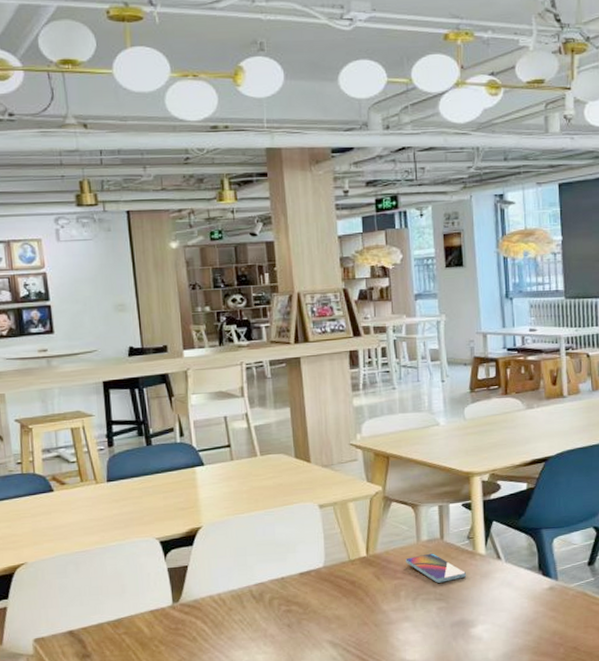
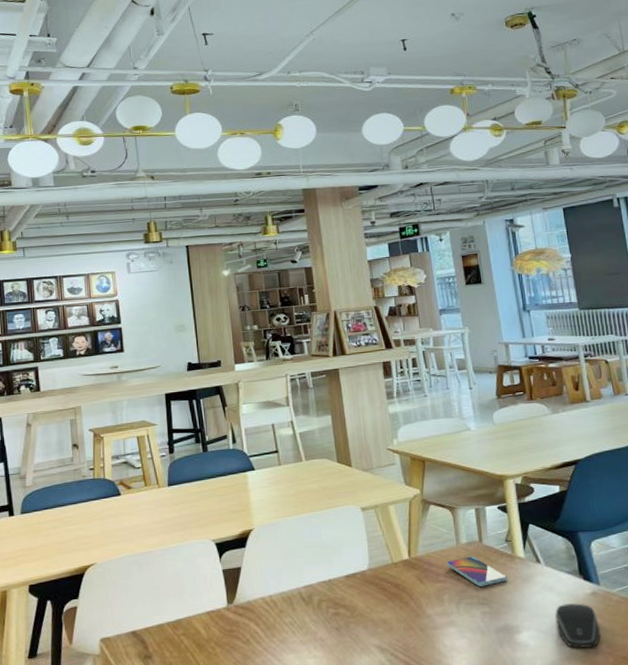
computer mouse: none [510,598,554,641] -> present [554,603,601,649]

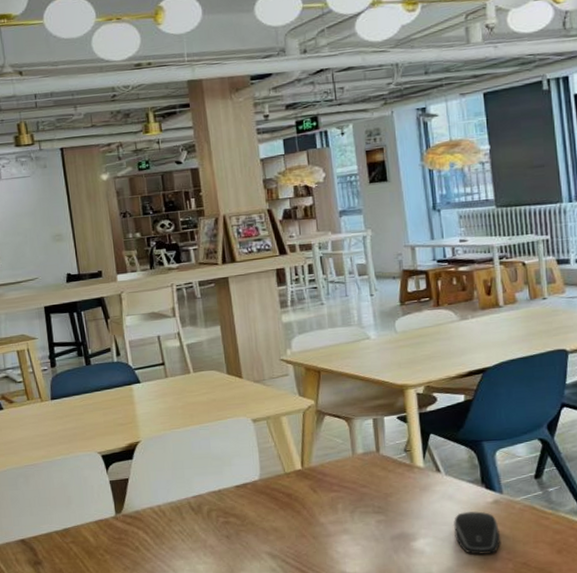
smartphone: present [447,556,508,587] -> none [341,466,406,496]

